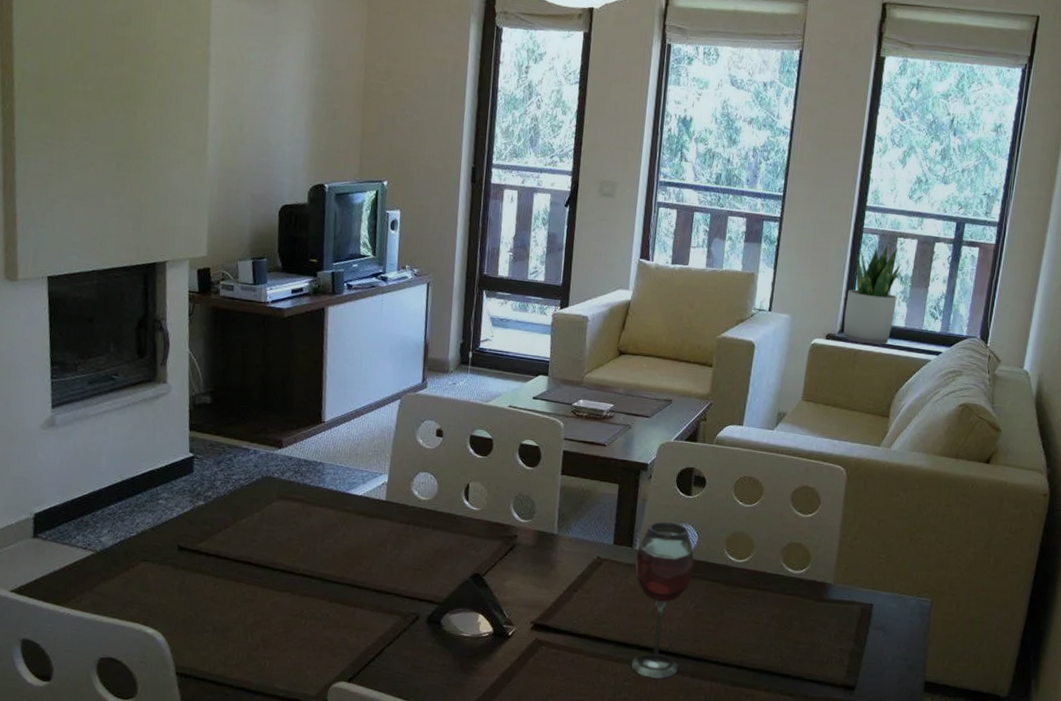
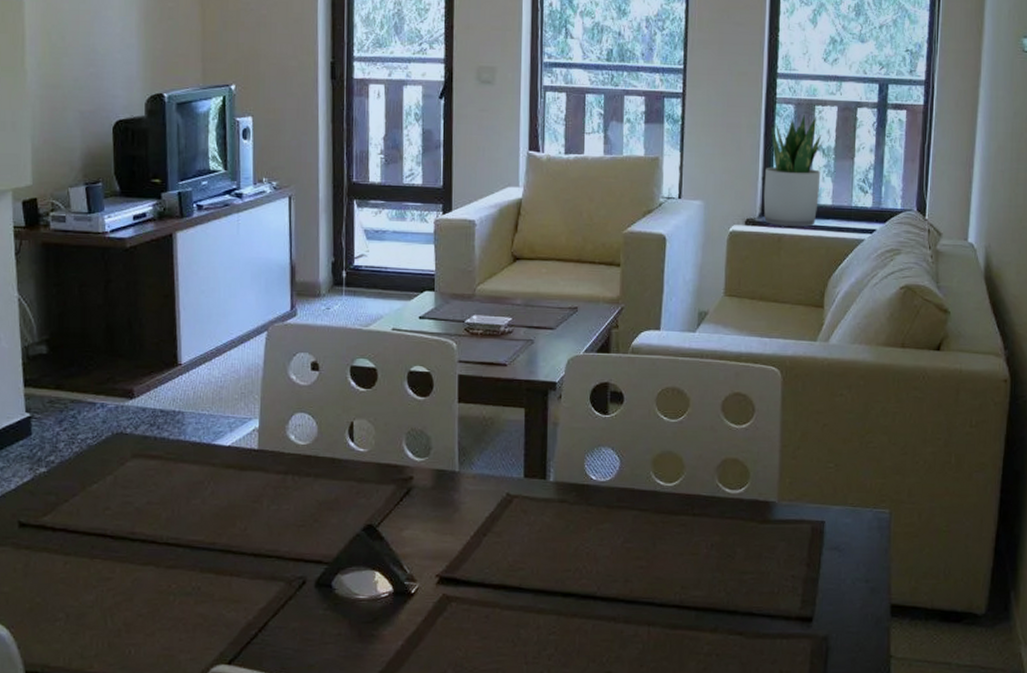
wineglass: present [631,522,695,679] -> none [551,447,618,628]

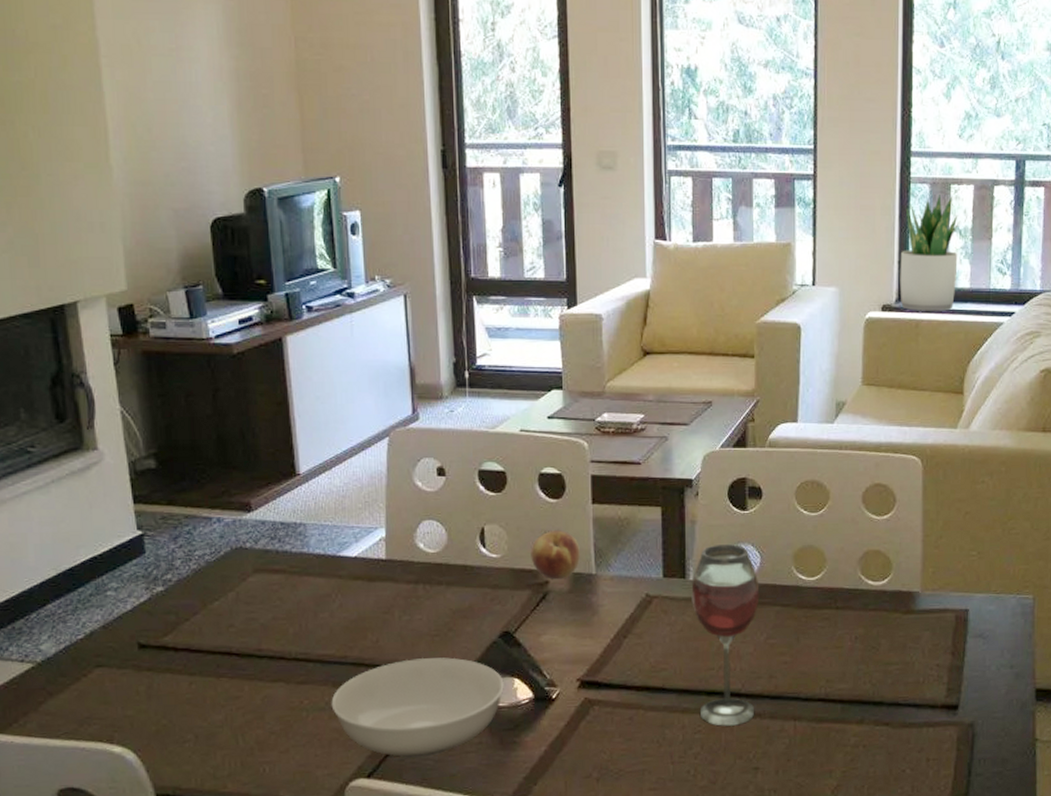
bowl: none [198,548,365,647] -> present [331,657,504,759]
fruit: none [397,426,446,476] -> present [531,529,581,580]
wineglass: none [551,447,618,628] -> present [691,544,760,726]

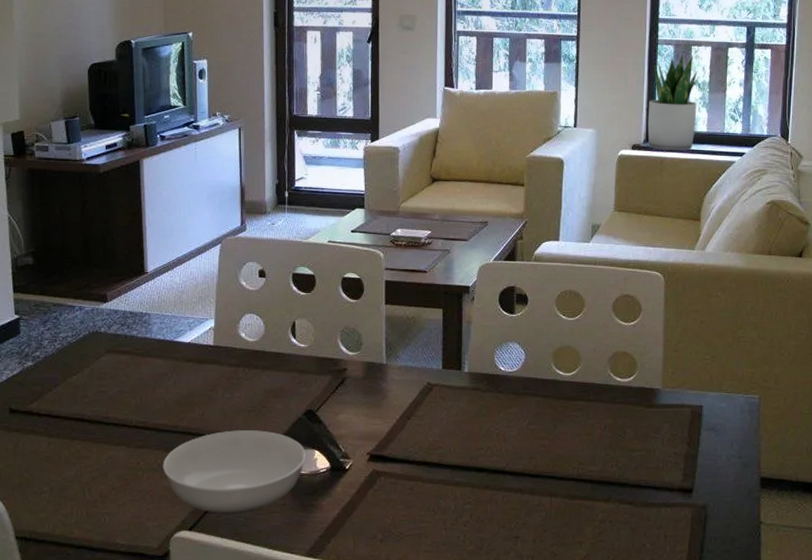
fruit: present [531,529,581,580] -> none [333,325,375,368]
wineglass: present [691,544,760,726] -> none [466,342,524,499]

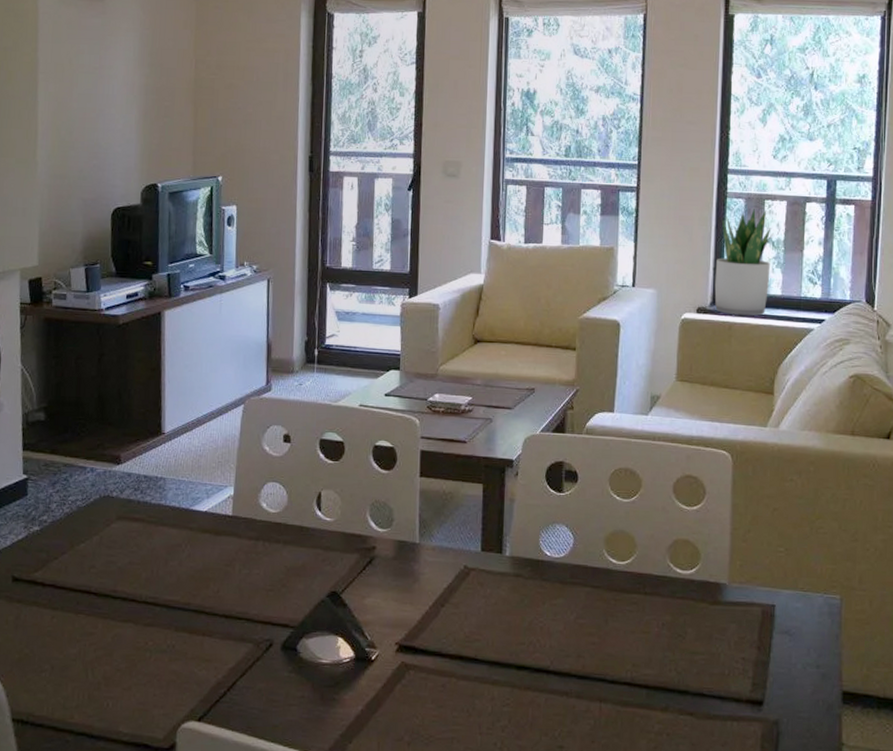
bowl: present [163,430,306,516] -> none [172,610,329,707]

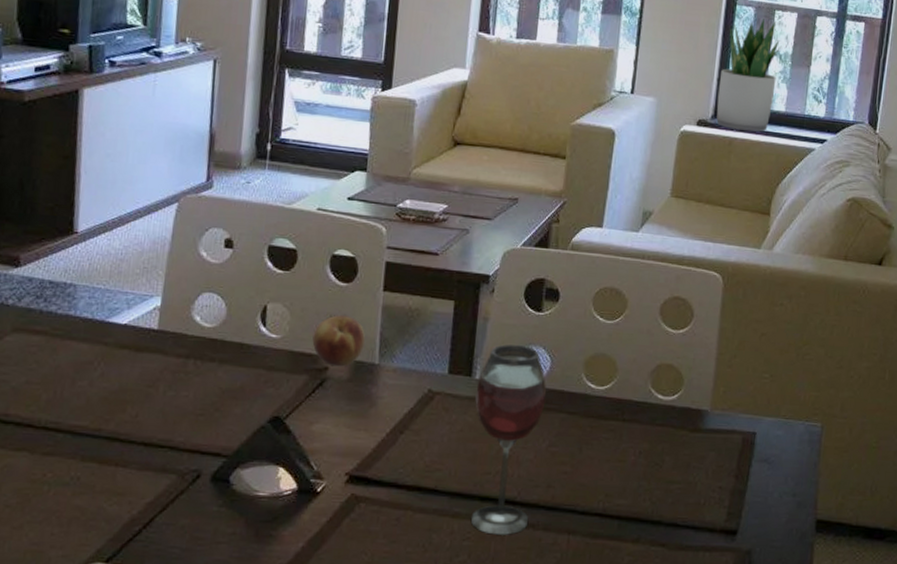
fruit: none [361,498,407,546] -> present [312,314,366,367]
wineglass: none [507,523,572,702] -> present [471,344,547,535]

